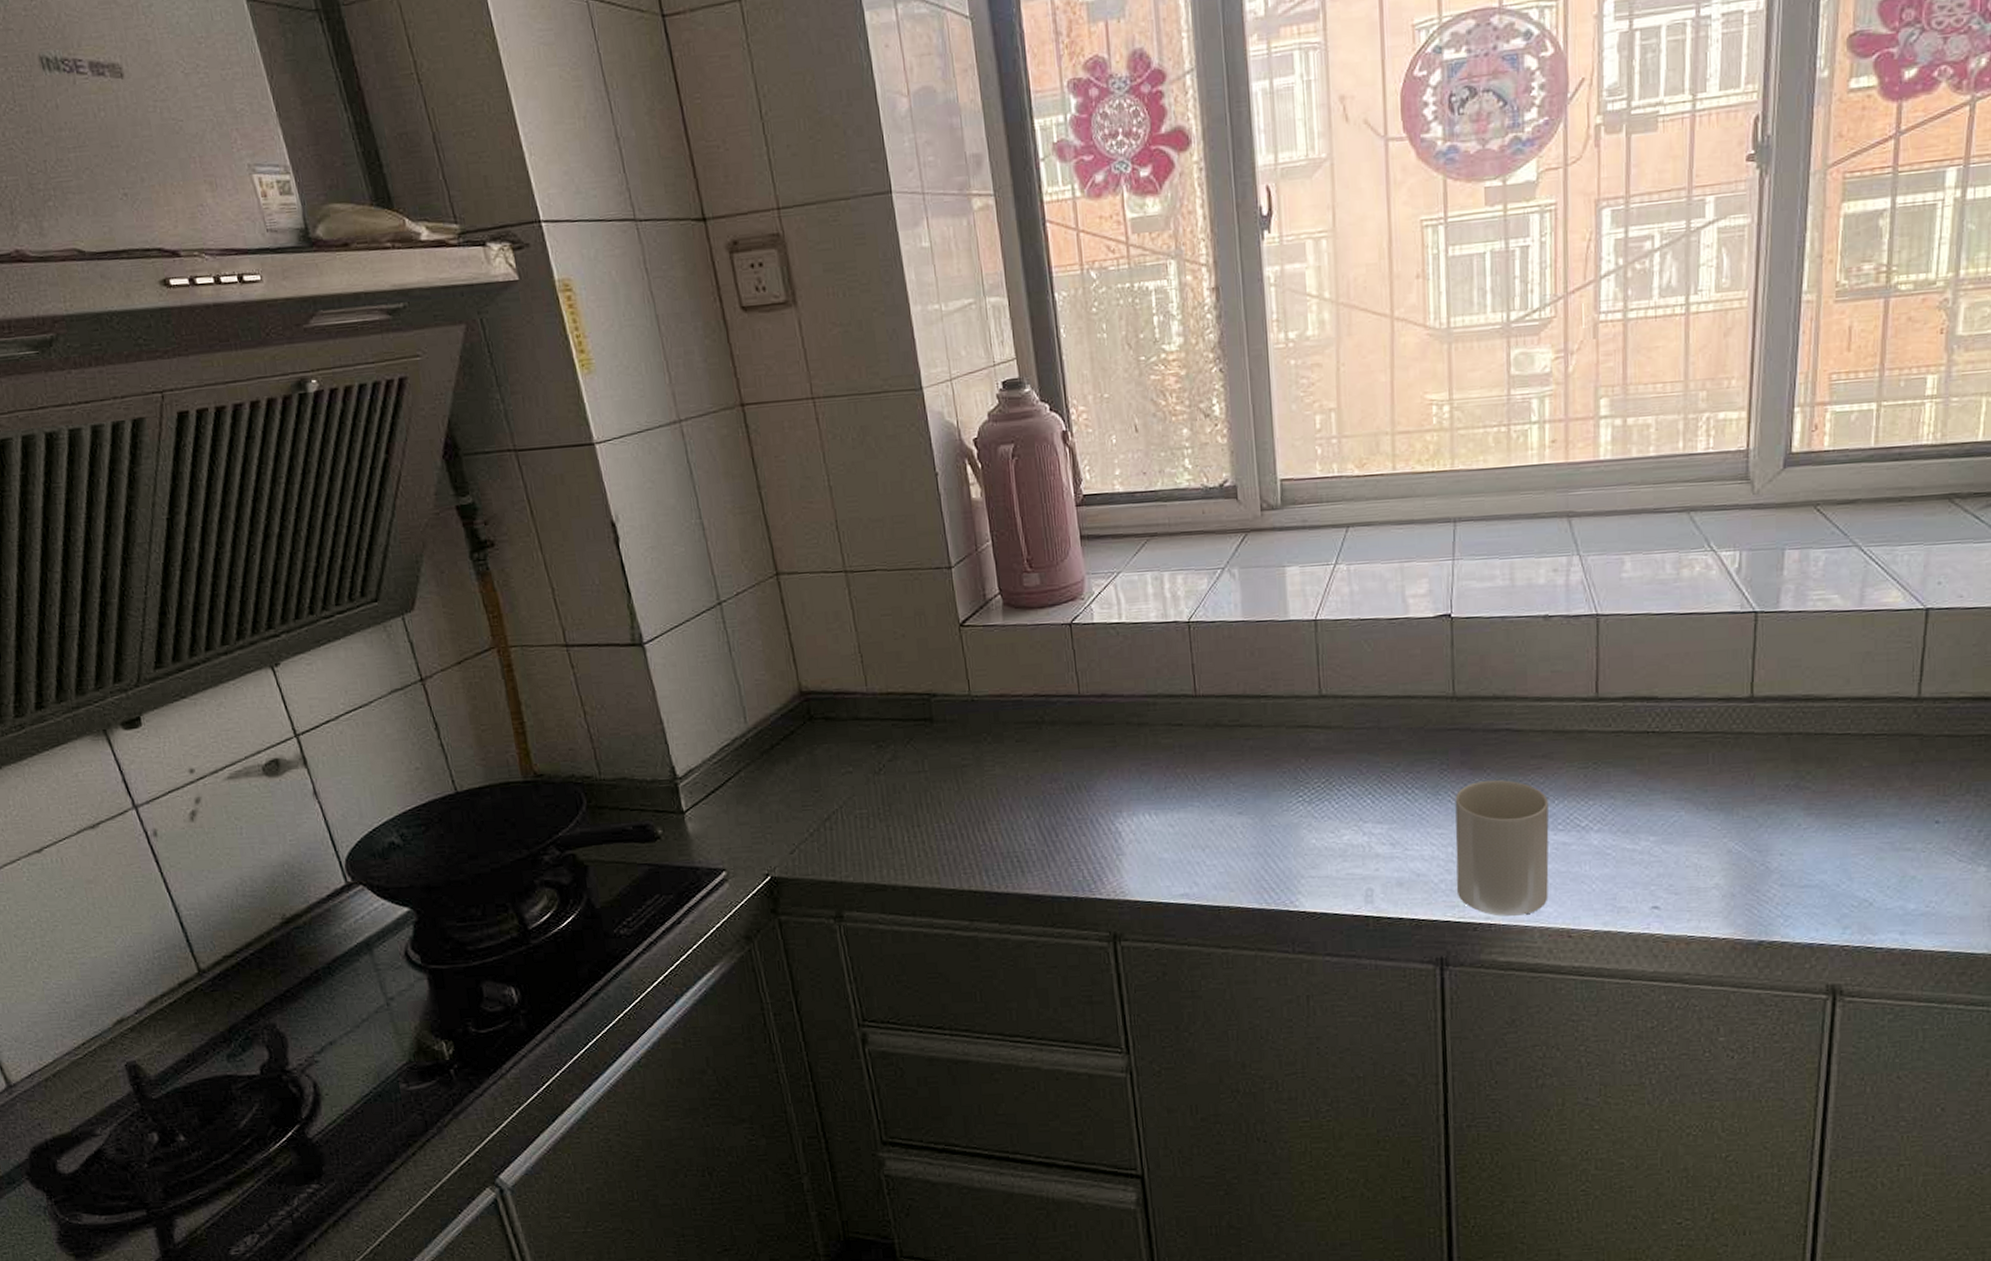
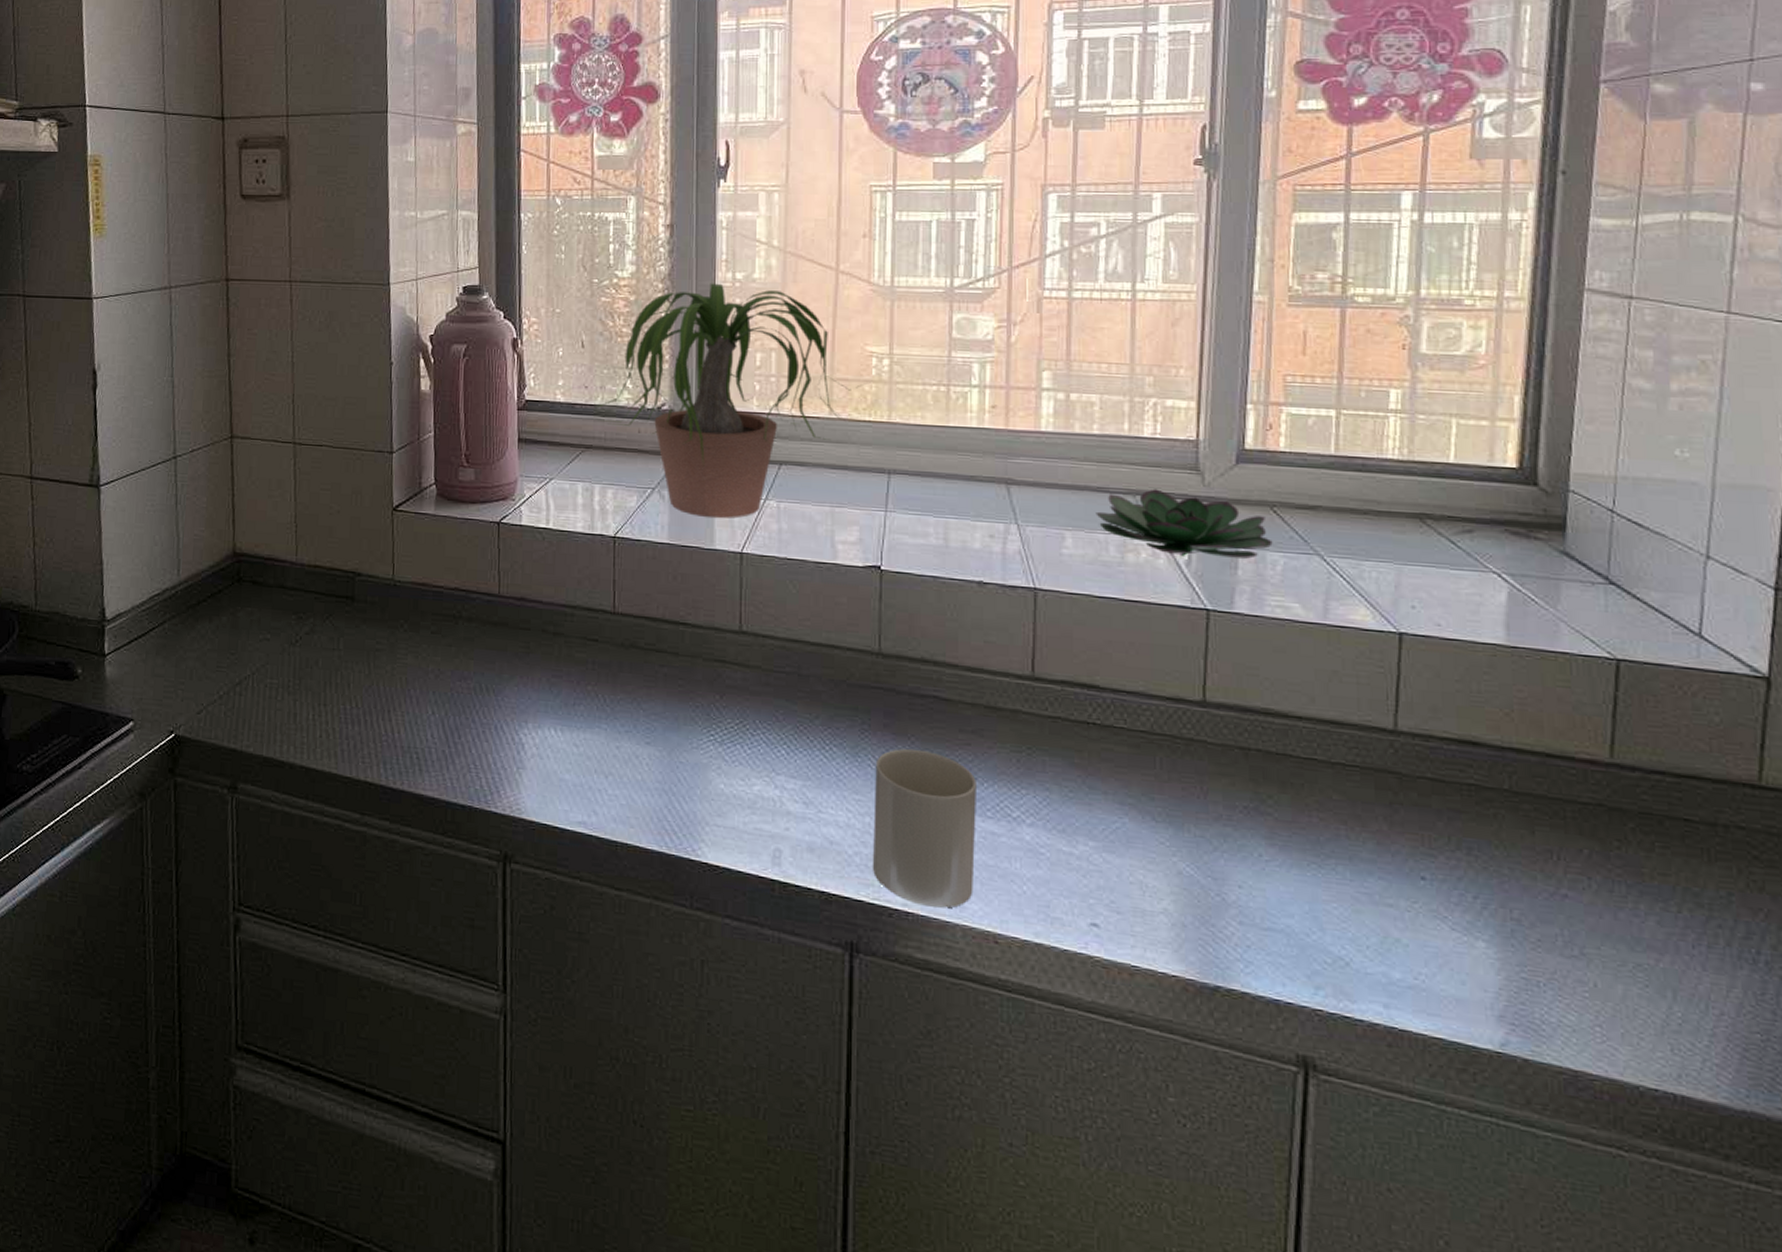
potted plant: none [1159,345,1432,591] -> present [598,283,871,519]
succulent plant: none [1653,503,1816,564] -> present [1096,489,1273,560]

